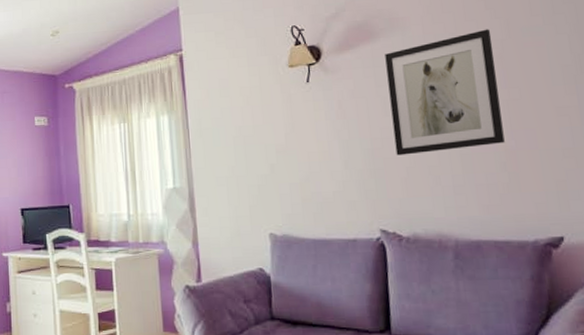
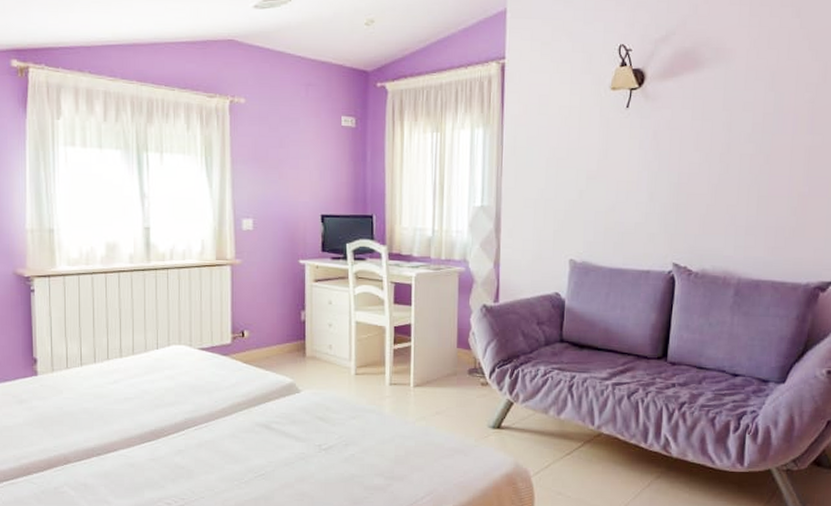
wall art: present [385,29,505,156] -> none [700,70,809,192]

